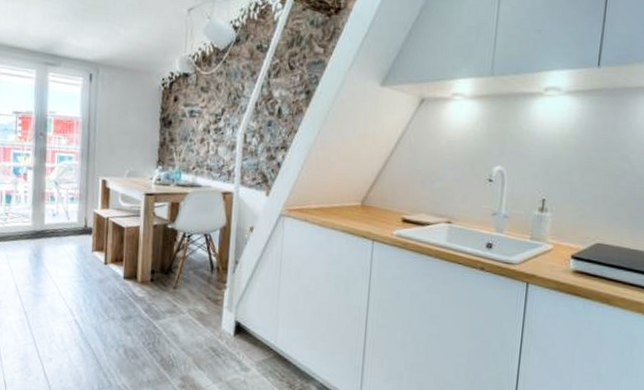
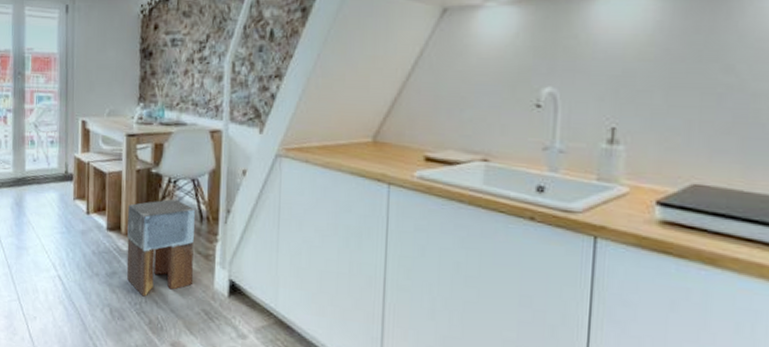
stool: none [141,251,206,338] -> present [126,198,195,297]

